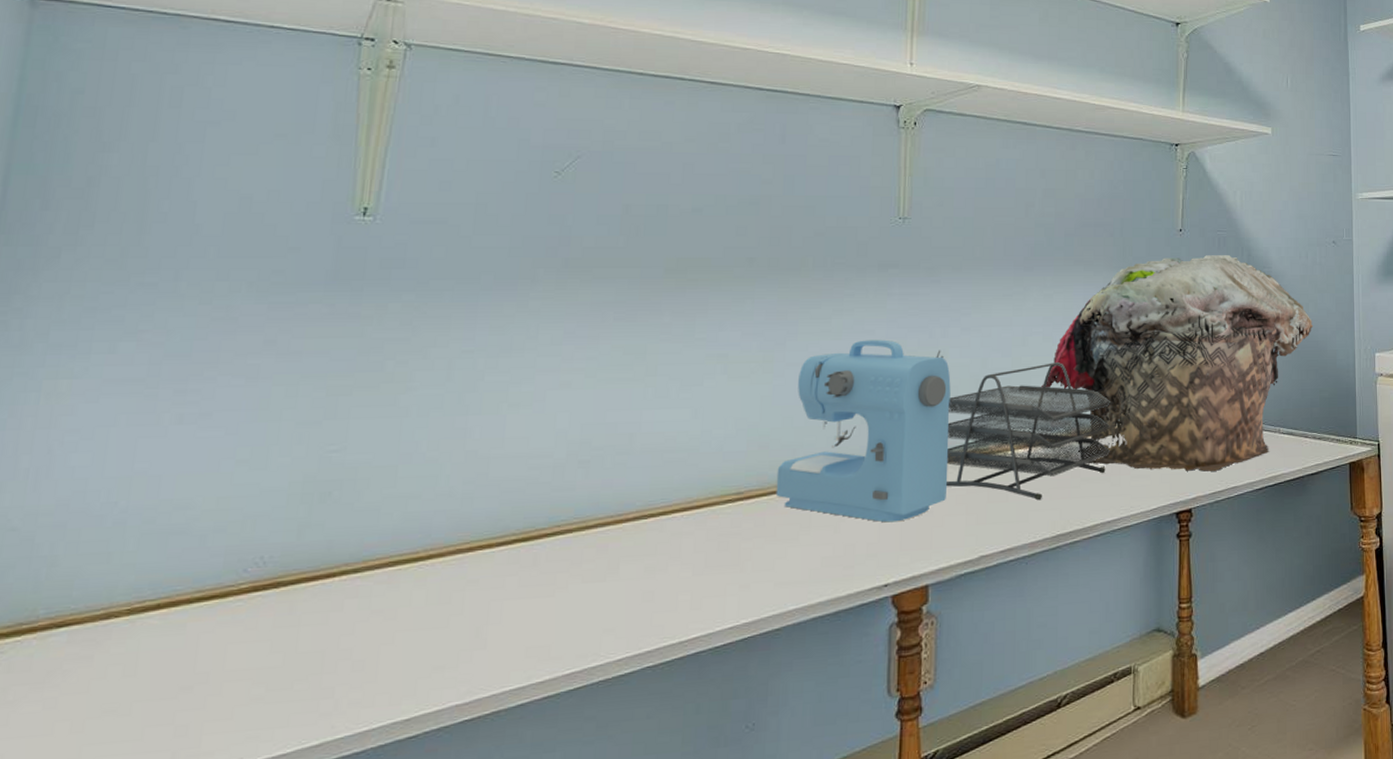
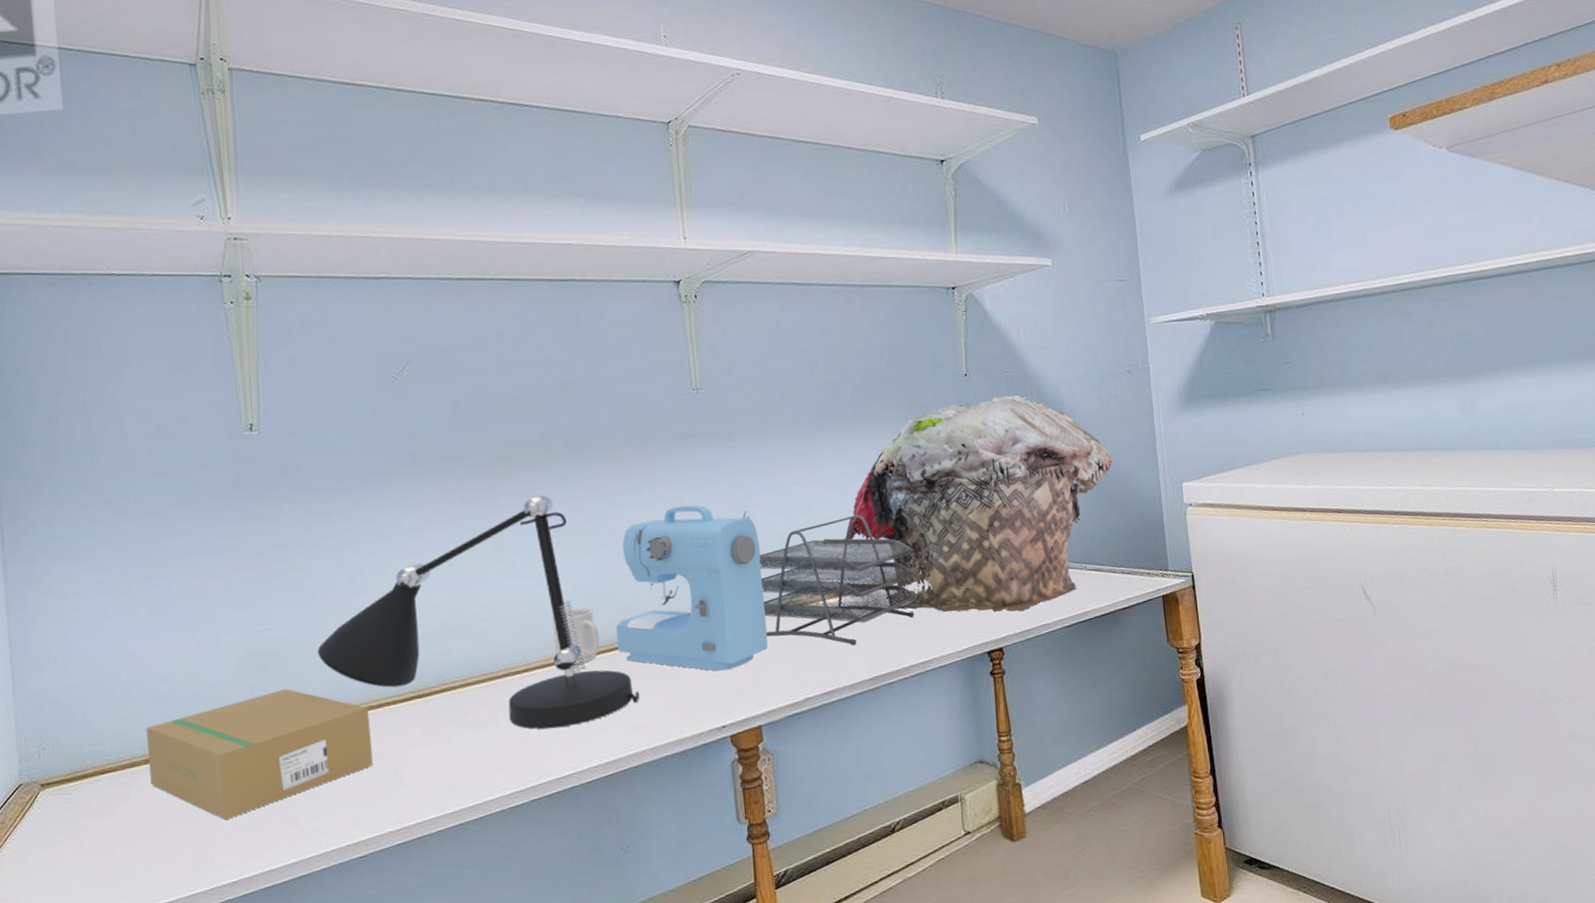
box: none [130,523,454,689] -> present [146,688,373,820]
desk lamp: none [400,317,795,583] -> present [317,495,640,729]
mug: none [701,445,757,509] -> present [552,608,600,665]

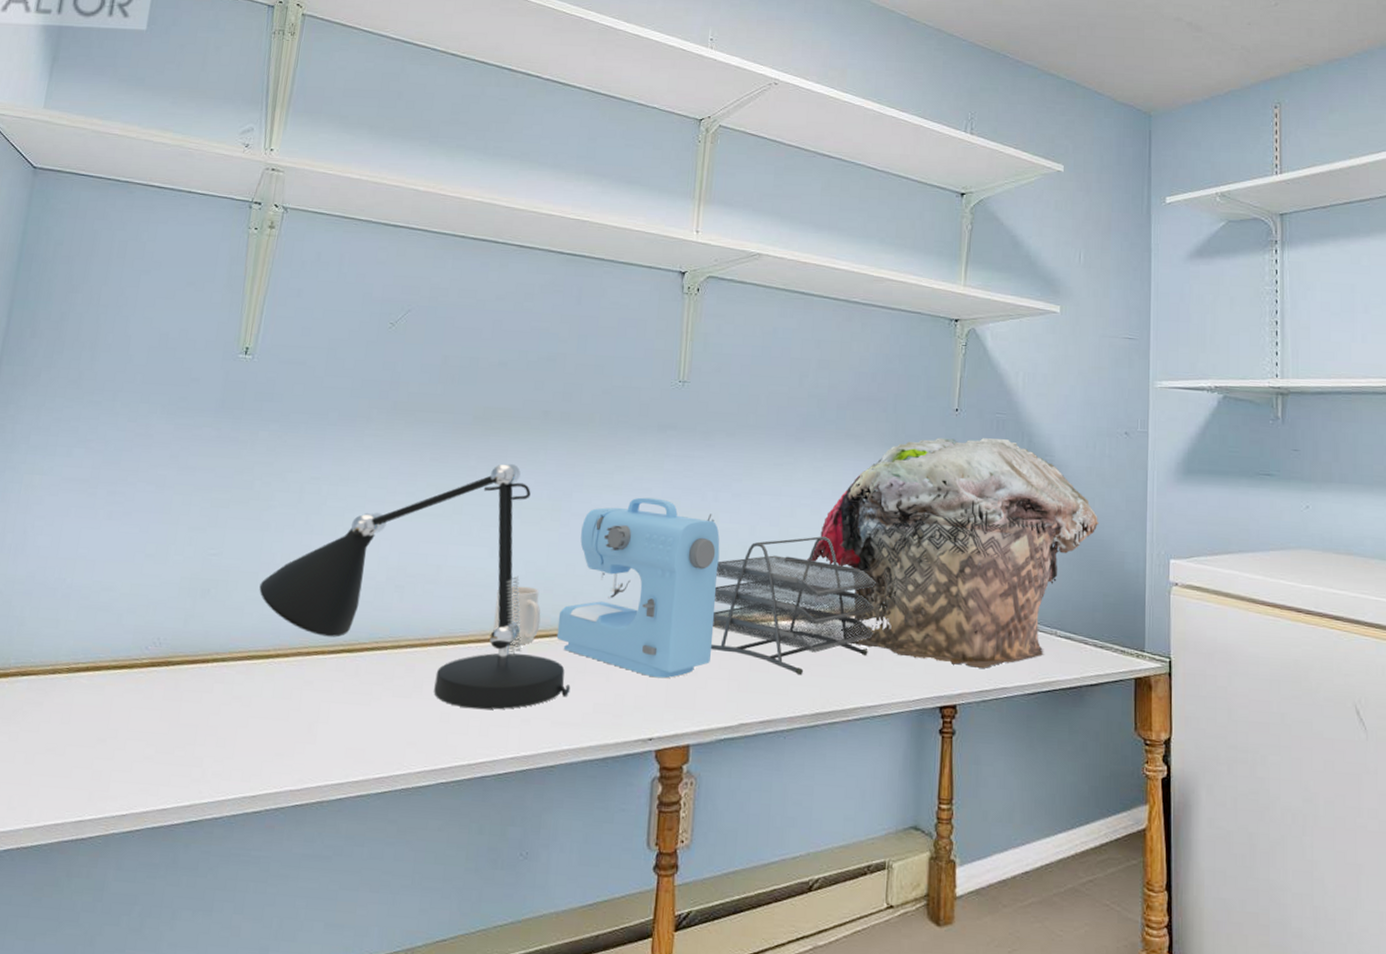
box: present [146,688,373,820] -> none [67,618,296,746]

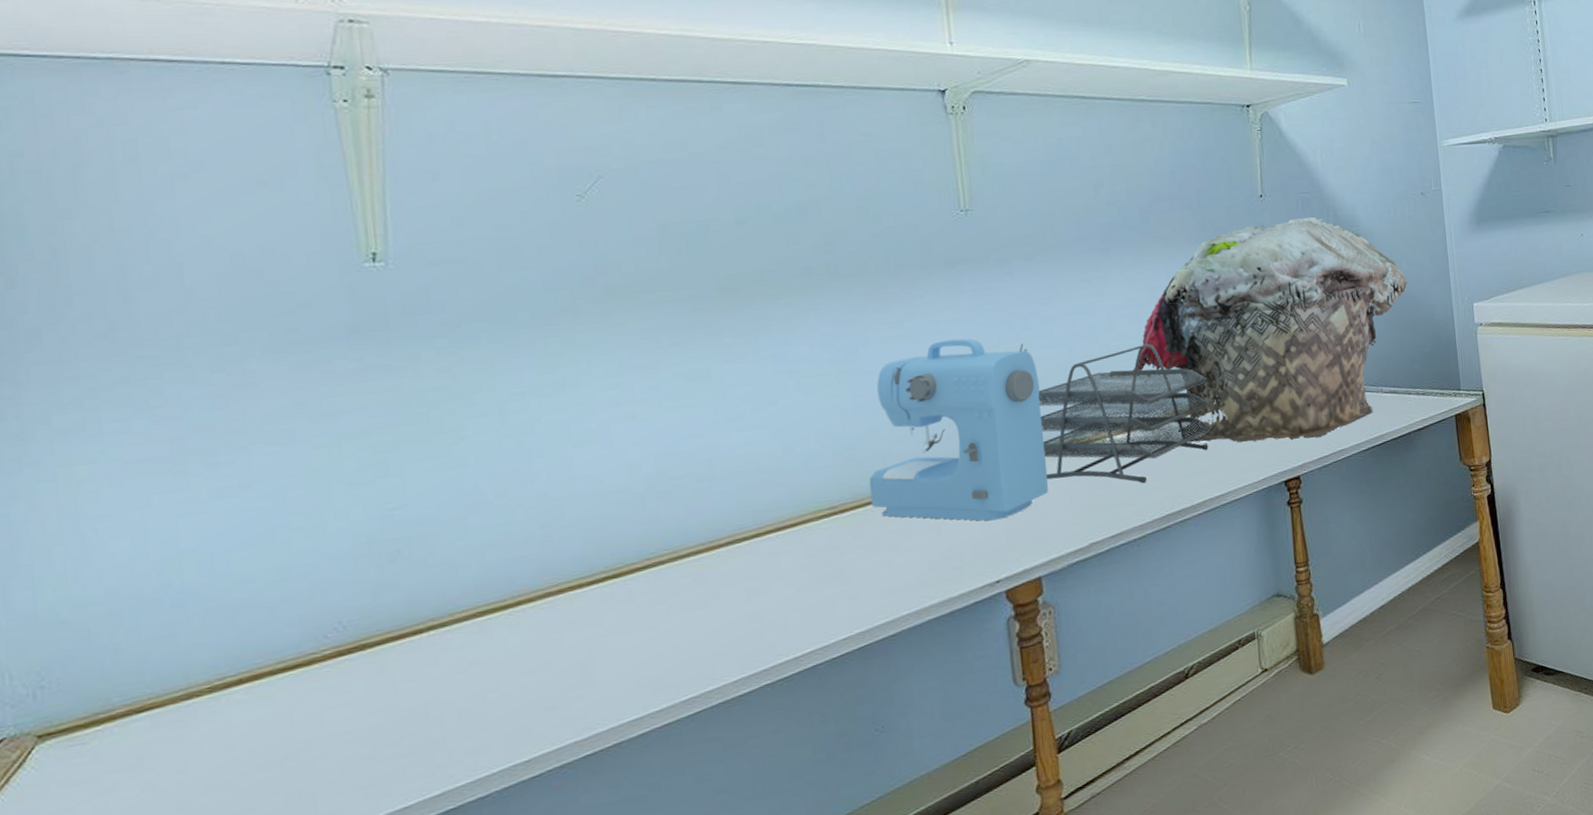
desk lamp: present [259,464,571,710] -> none [471,332,899,603]
mug: present [493,586,541,646] -> none [789,459,849,525]

